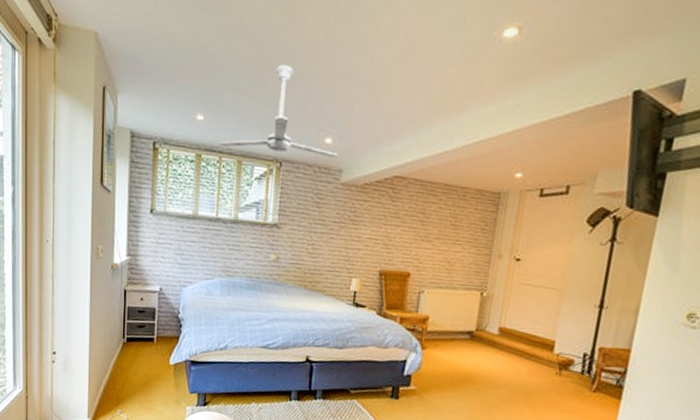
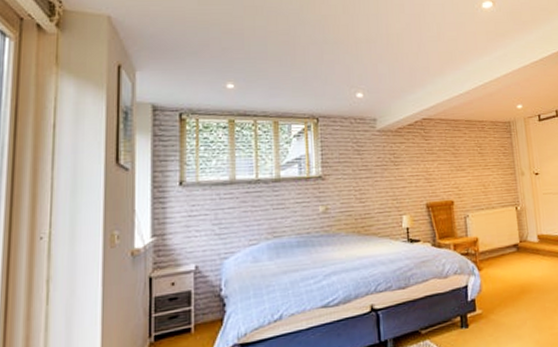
ceiling fan: present [218,64,339,158] -> none [252,35,371,110]

